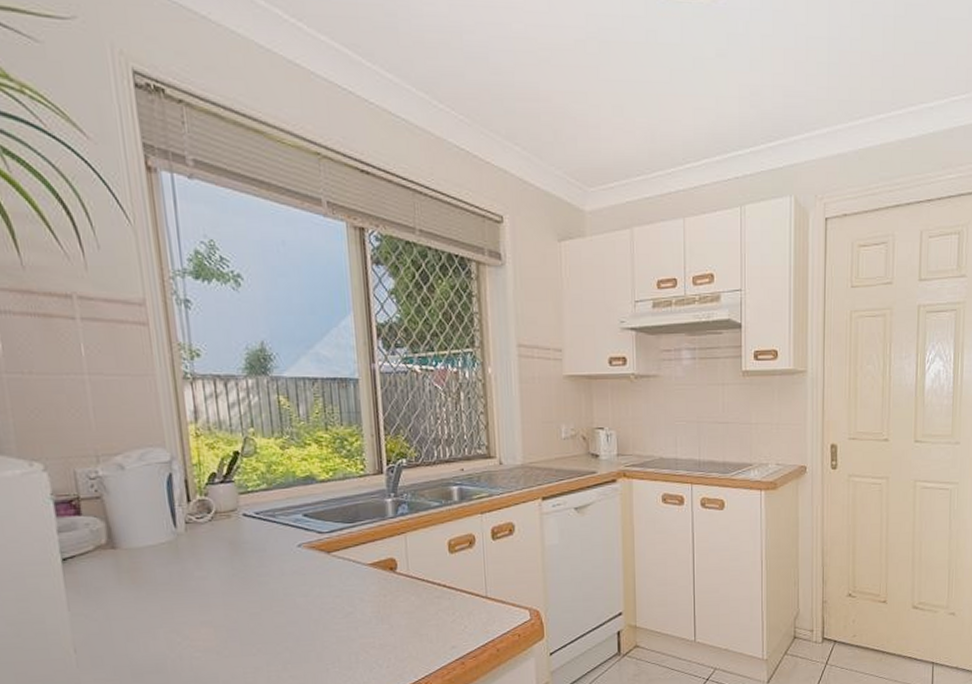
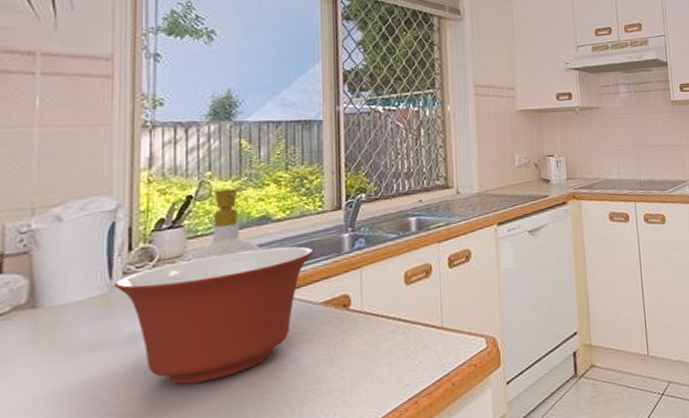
mixing bowl: none [179,507,358,627] -> present [115,246,313,385]
soap bottle: none [242,446,309,515] -> present [188,188,261,261]

